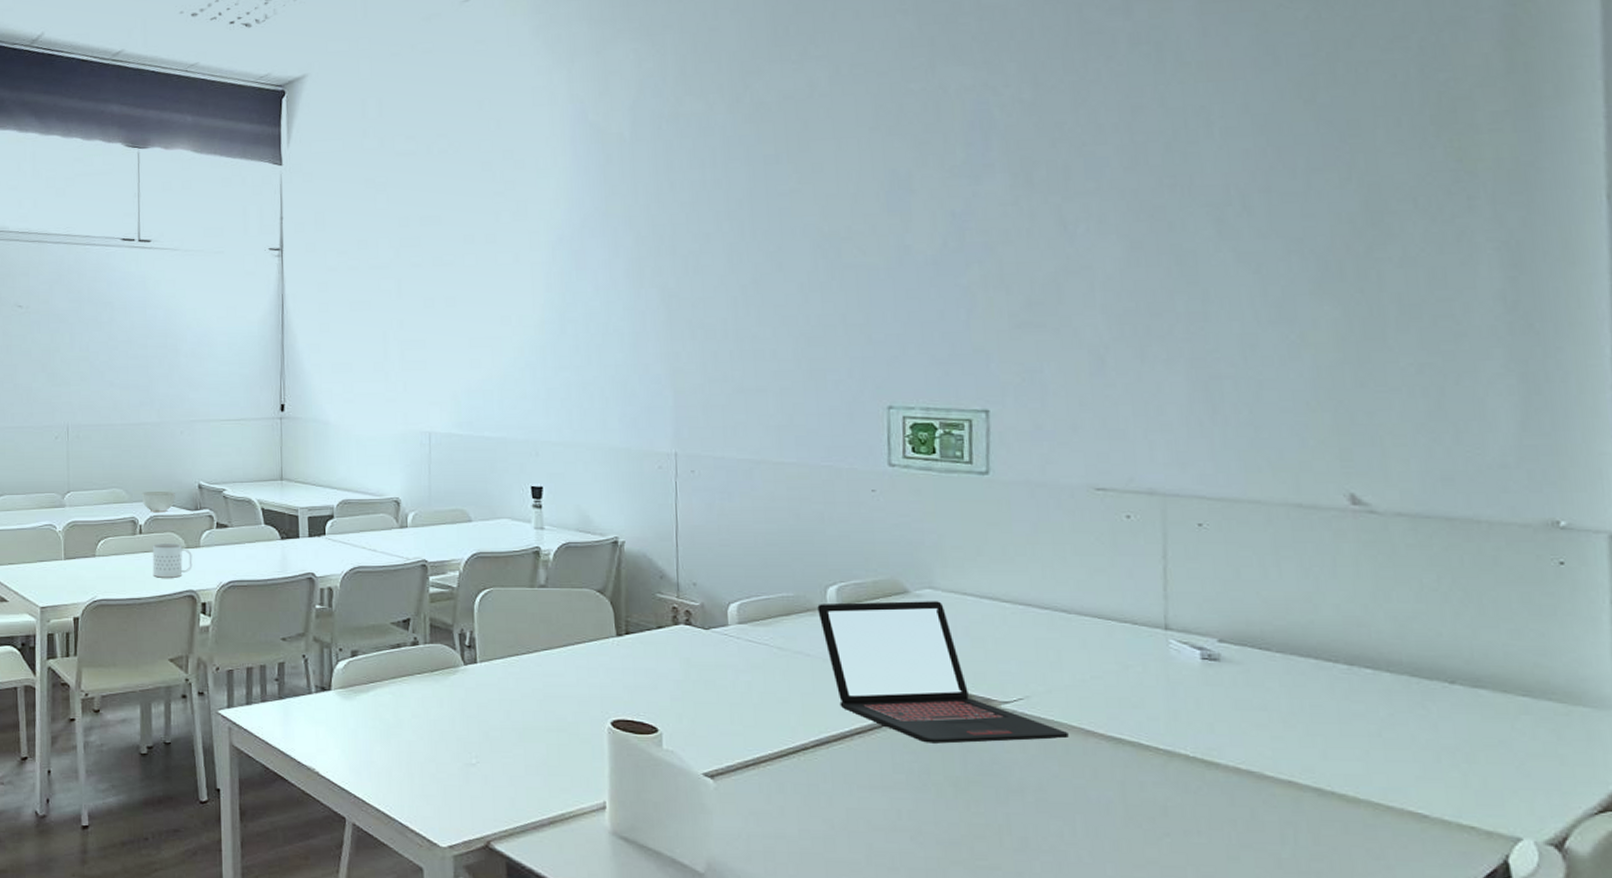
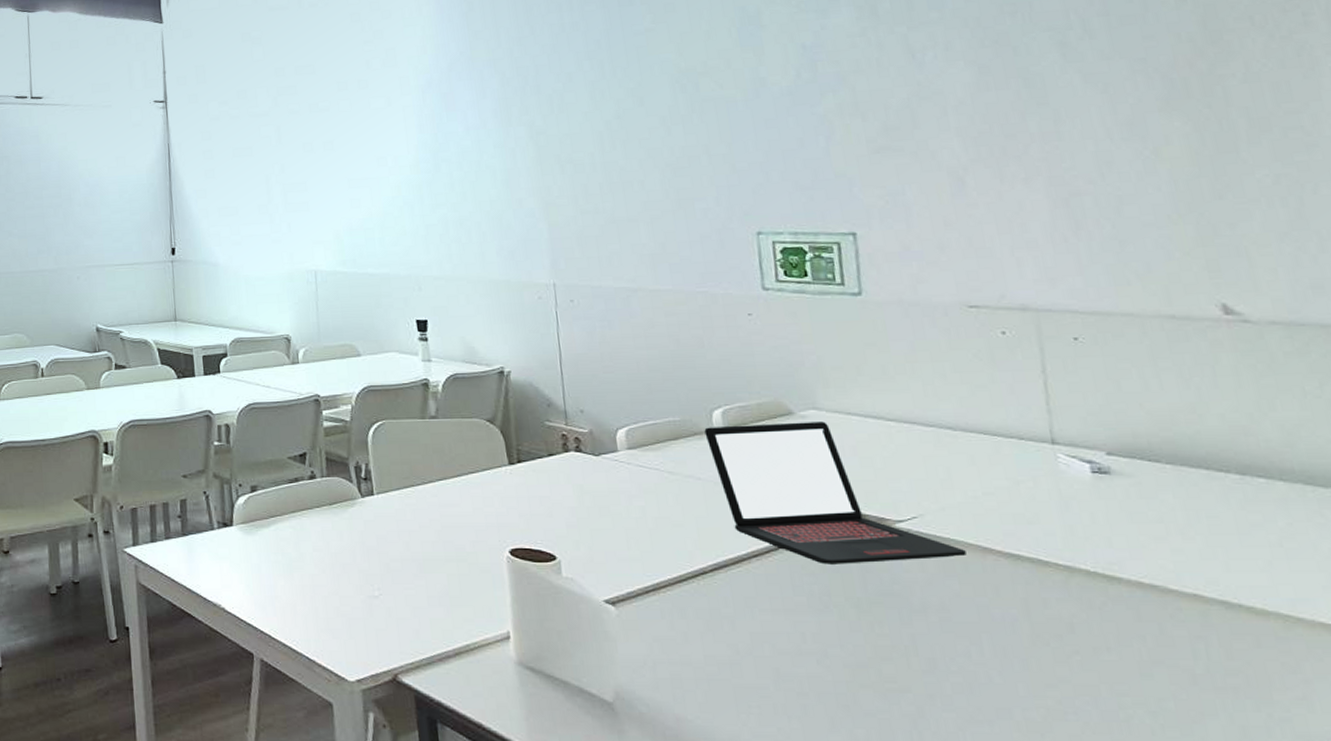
bowl: present [141,492,175,512] -> none [42,335,75,355]
mug: present [152,542,193,578] -> none [54,384,94,419]

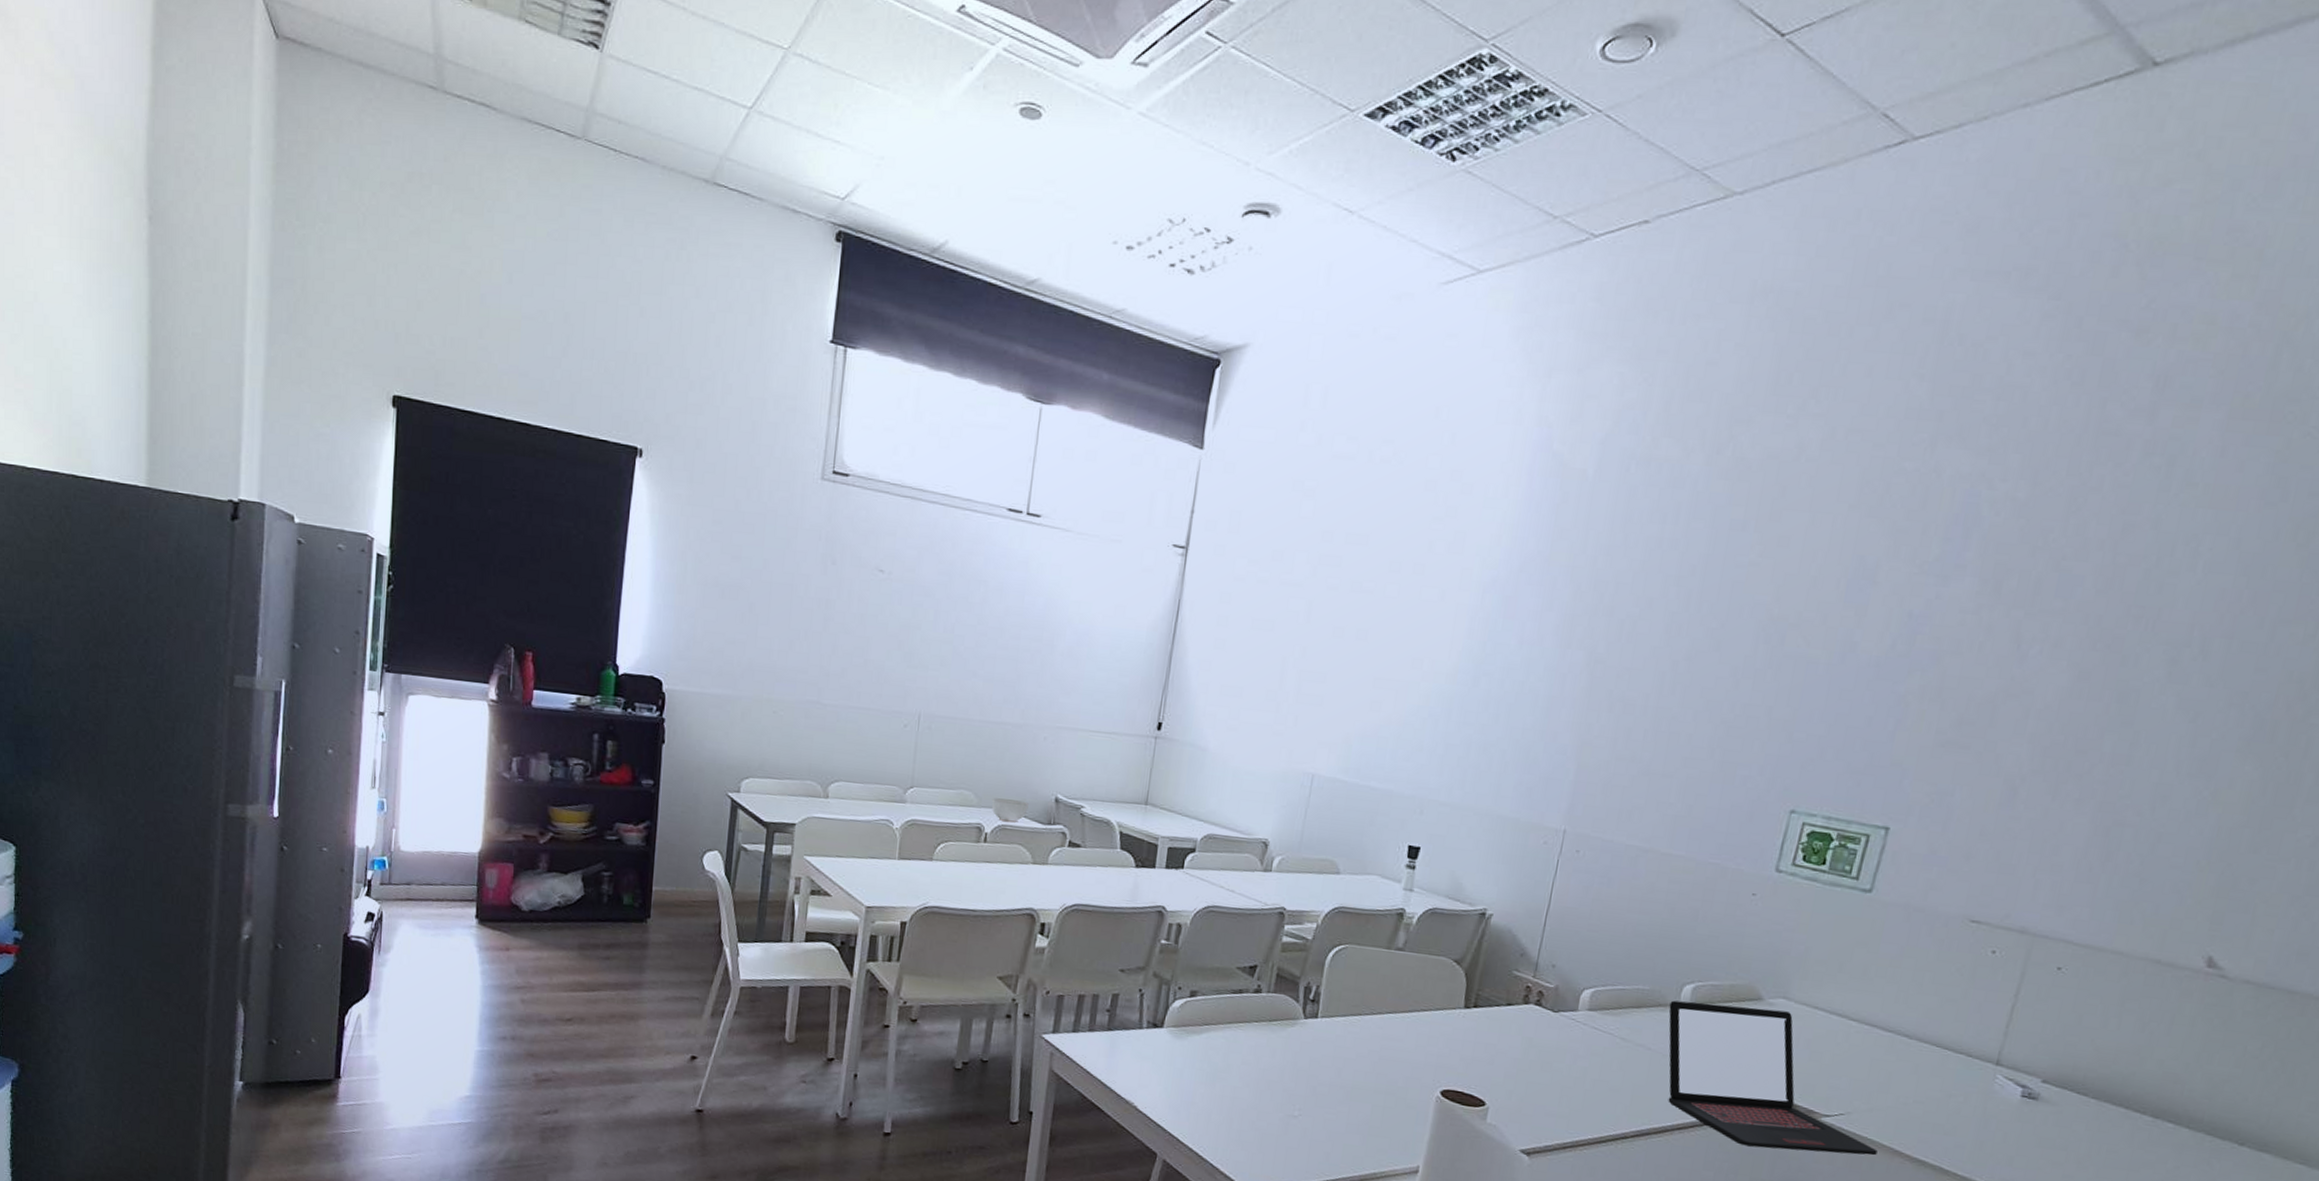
bowl: none [42,335,75,355] -> present [991,798,1029,822]

